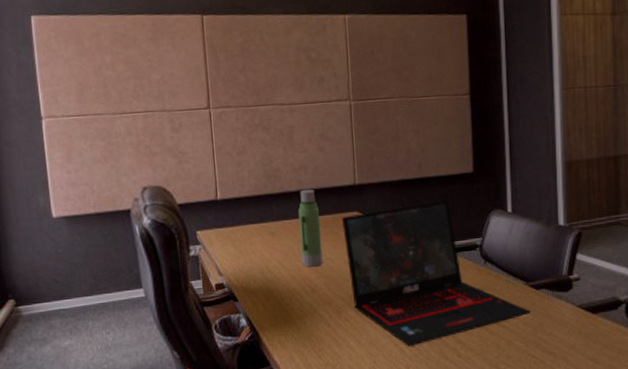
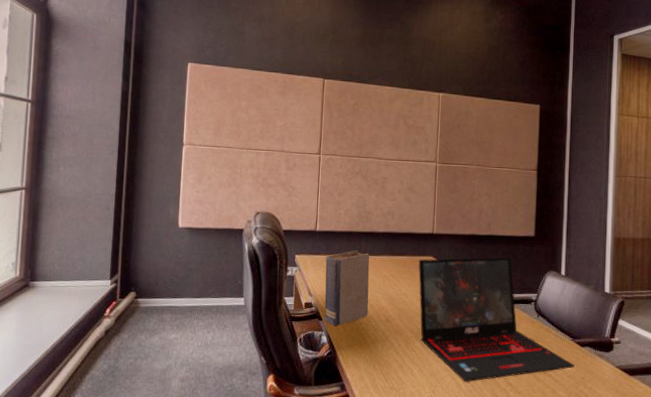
book: none [233,216,291,306] -> present [324,250,370,327]
water bottle: present [298,189,323,267] -> none [380,232,401,300]

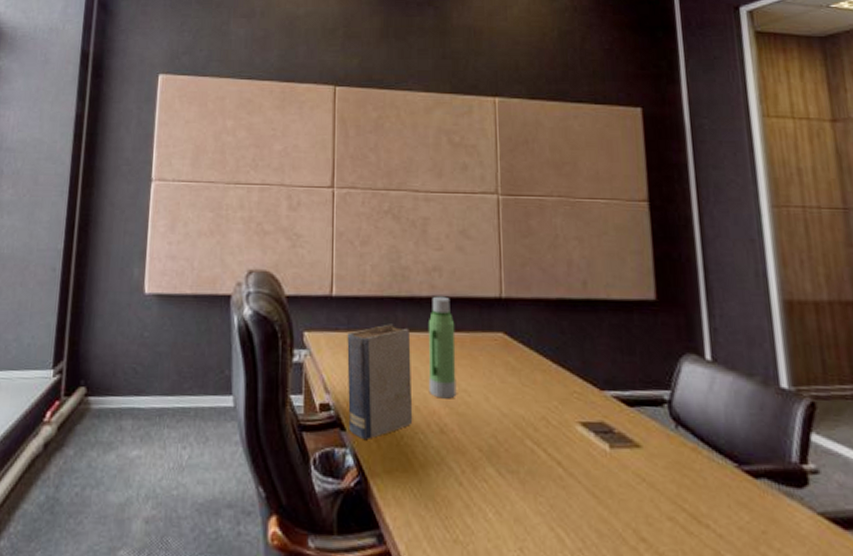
water bottle: none [380,232,401,300] -> present [428,296,457,399]
laptop: present [418,257,575,382] -> none [482,332,747,535]

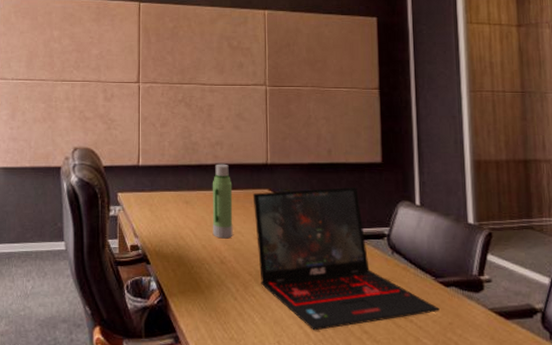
book: present [347,324,413,441] -> none [151,185,201,271]
laptop: none [482,332,747,535] -> present [252,186,440,331]

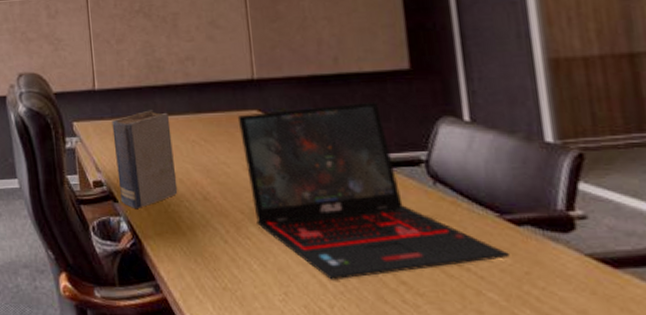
book: none [151,185,201,271] -> present [112,110,178,210]
water bottle: present [212,163,233,239] -> none [186,82,217,171]

